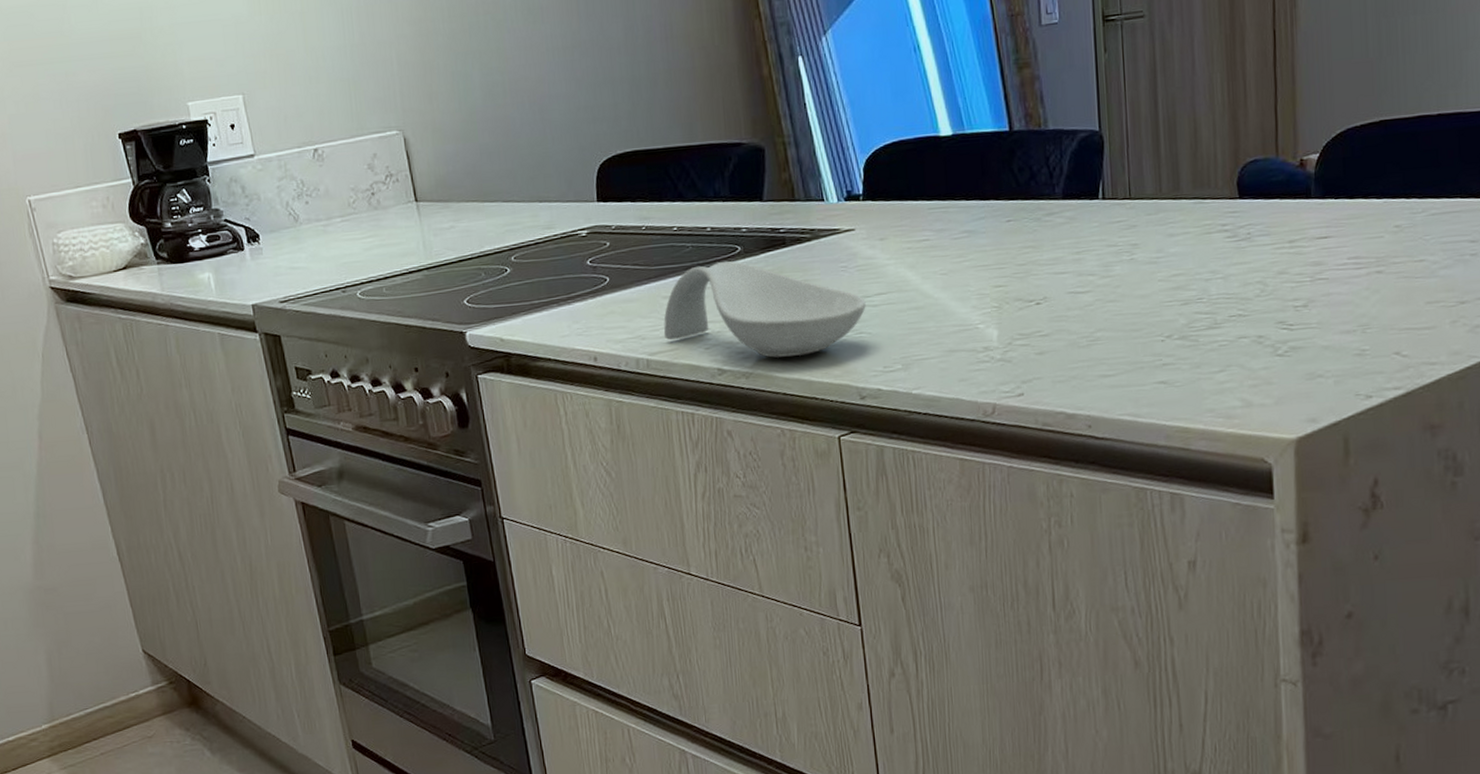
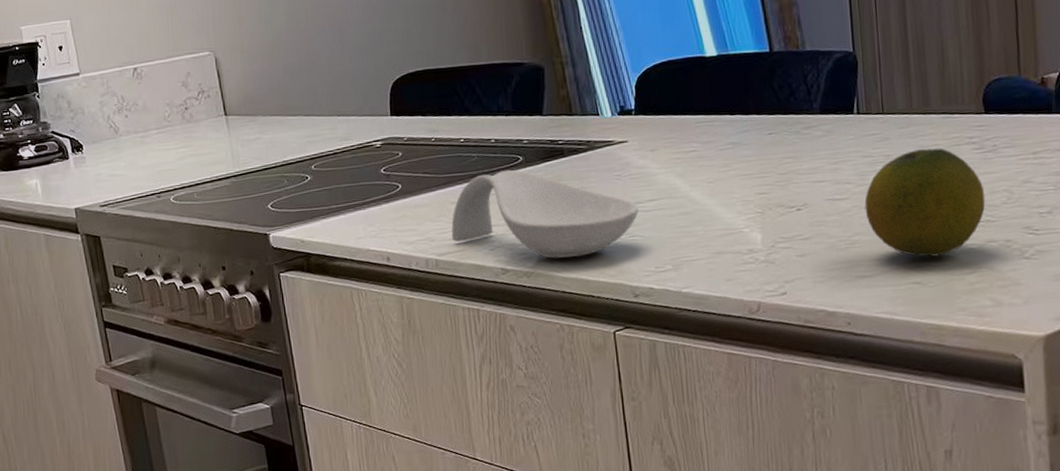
fruit: none [1108,236,1237,355] -> present [864,148,986,257]

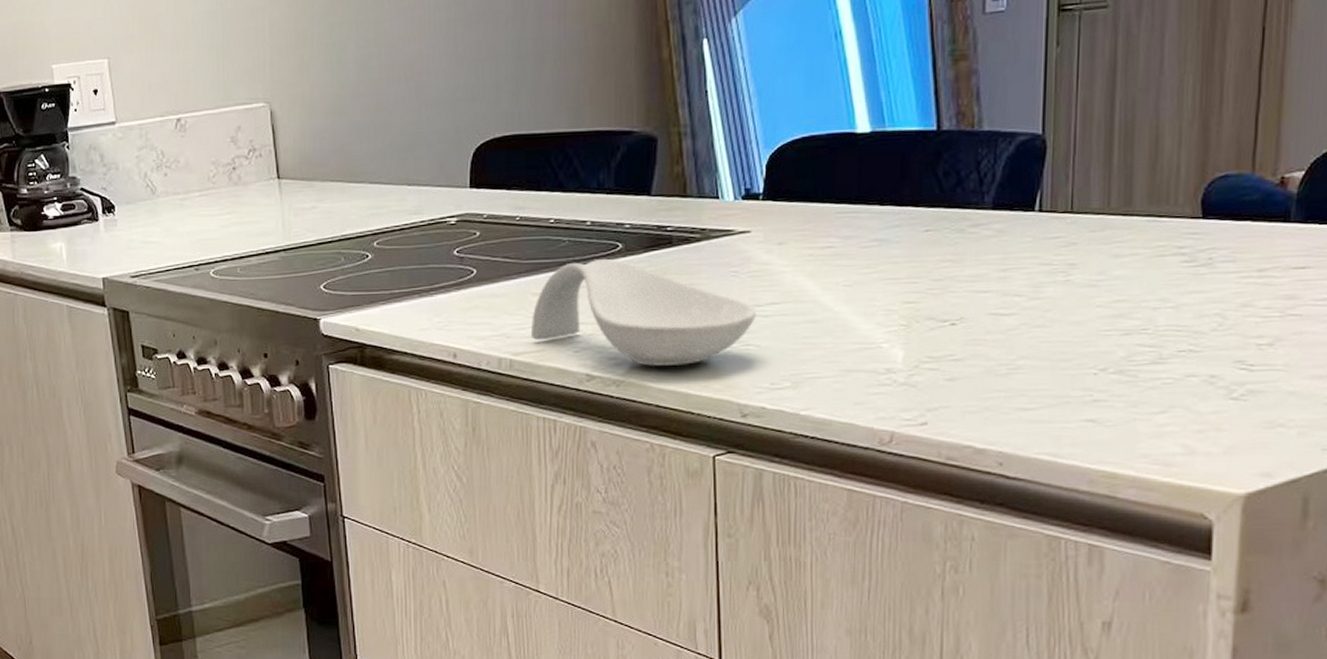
fruit: present [864,148,986,257] -> none [1036,258,1190,390]

